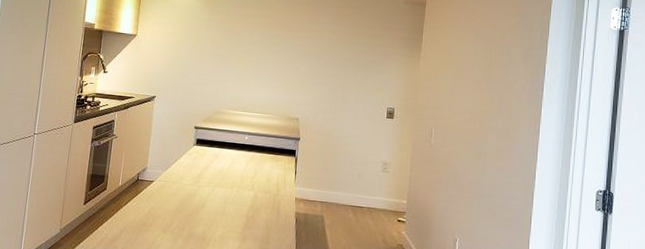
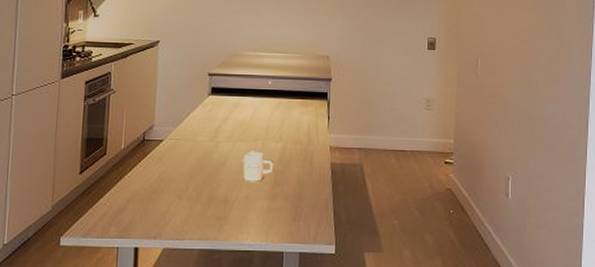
mug: none [219,196,245,224] -> present [242,151,273,182]

